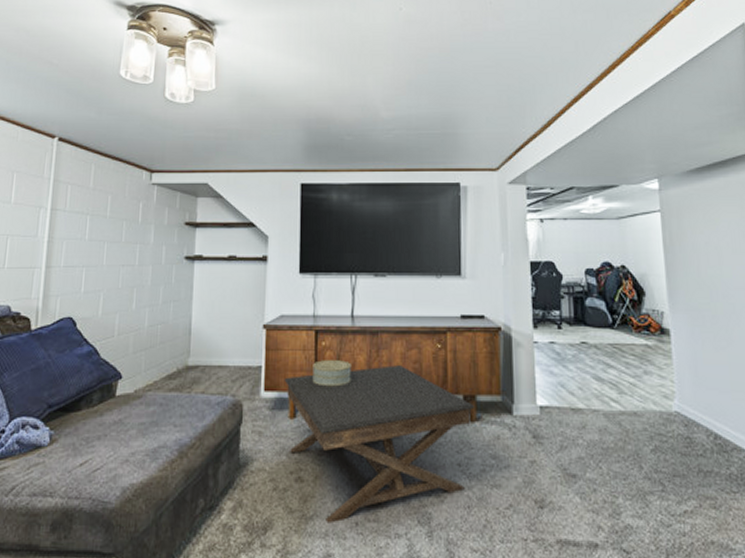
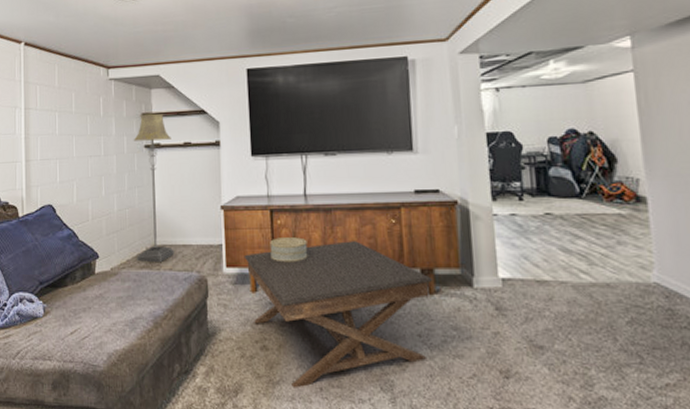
floor lamp: none [165,223,215,384] -> present [133,113,174,262]

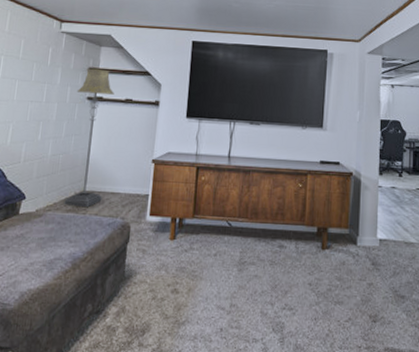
coffee table: present [244,241,433,388] -> none [167,199,326,329]
decorative box: present [270,237,308,262] -> none [191,192,226,215]

